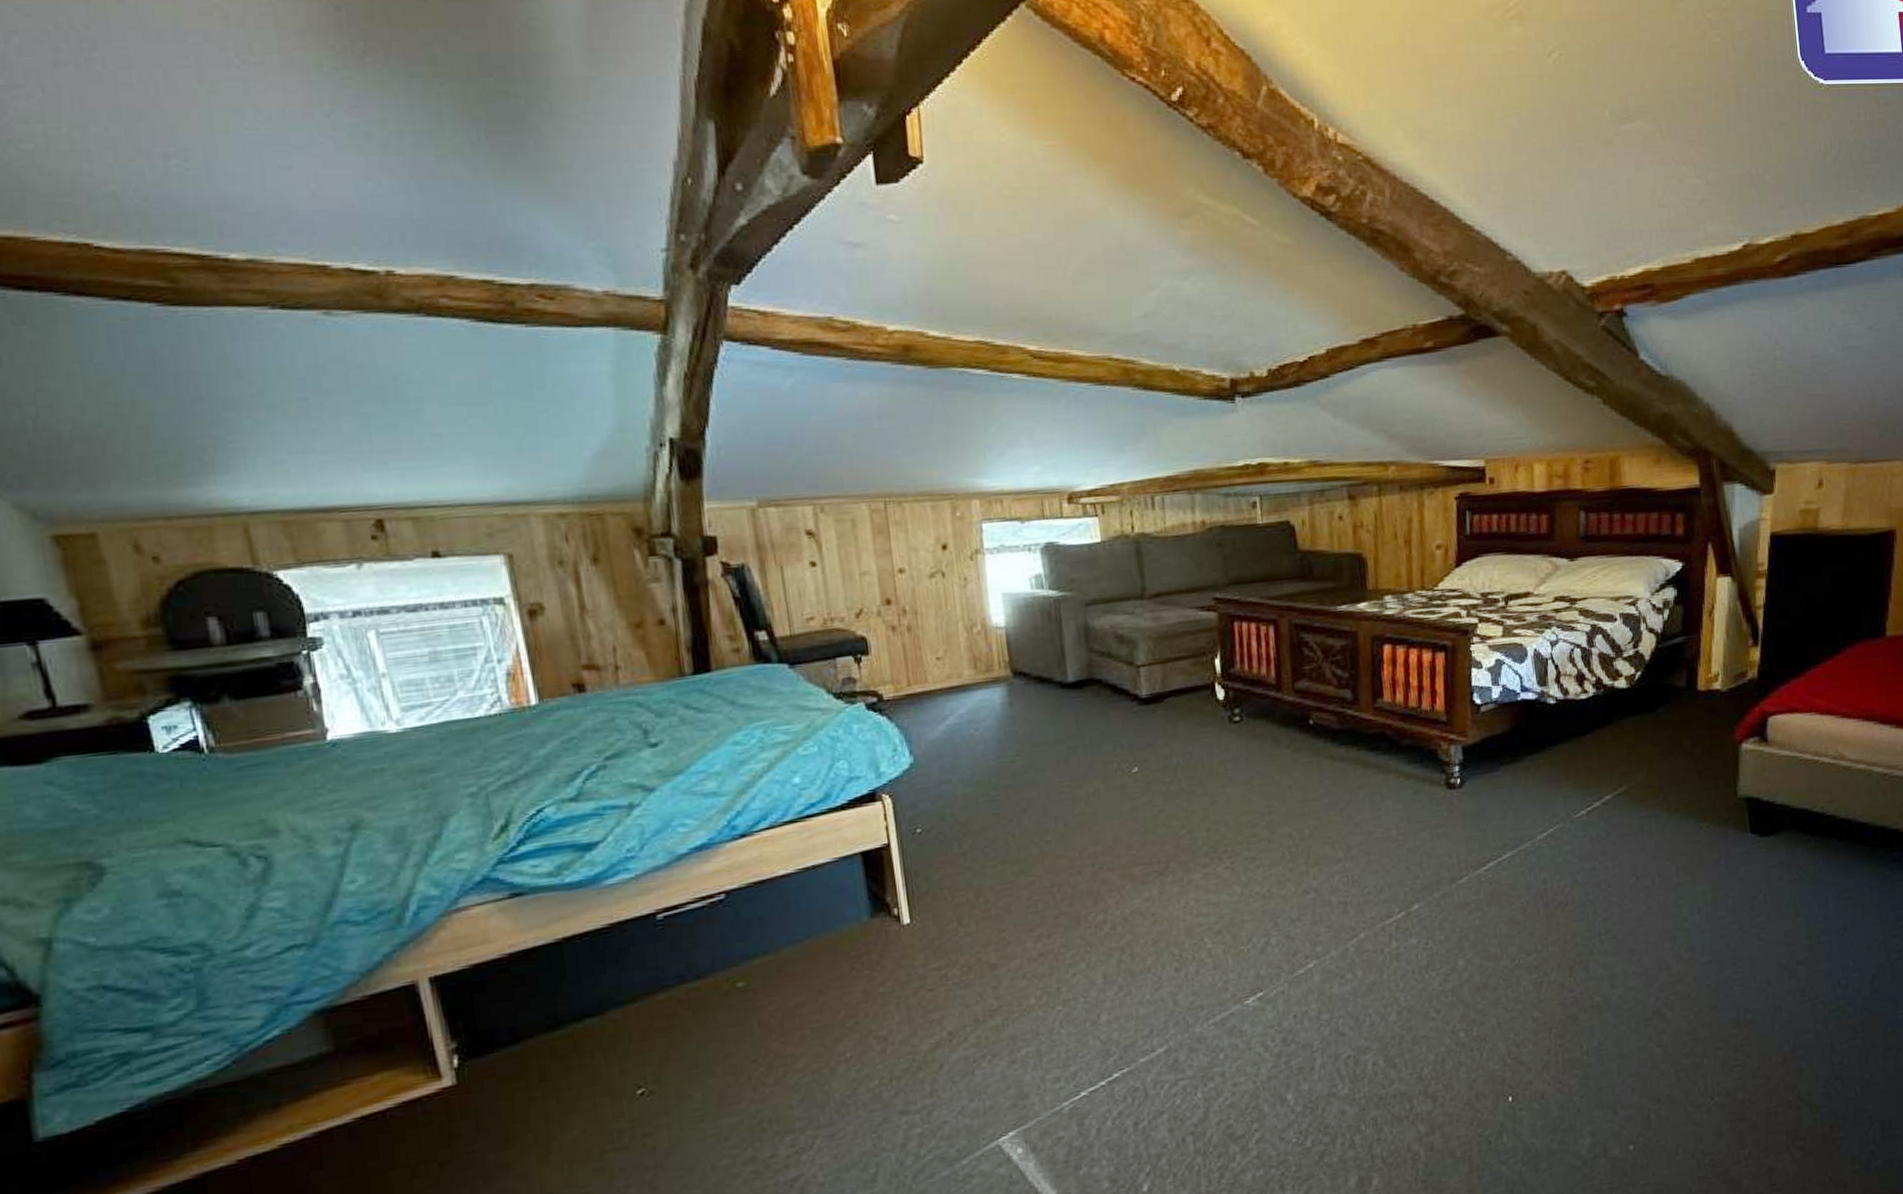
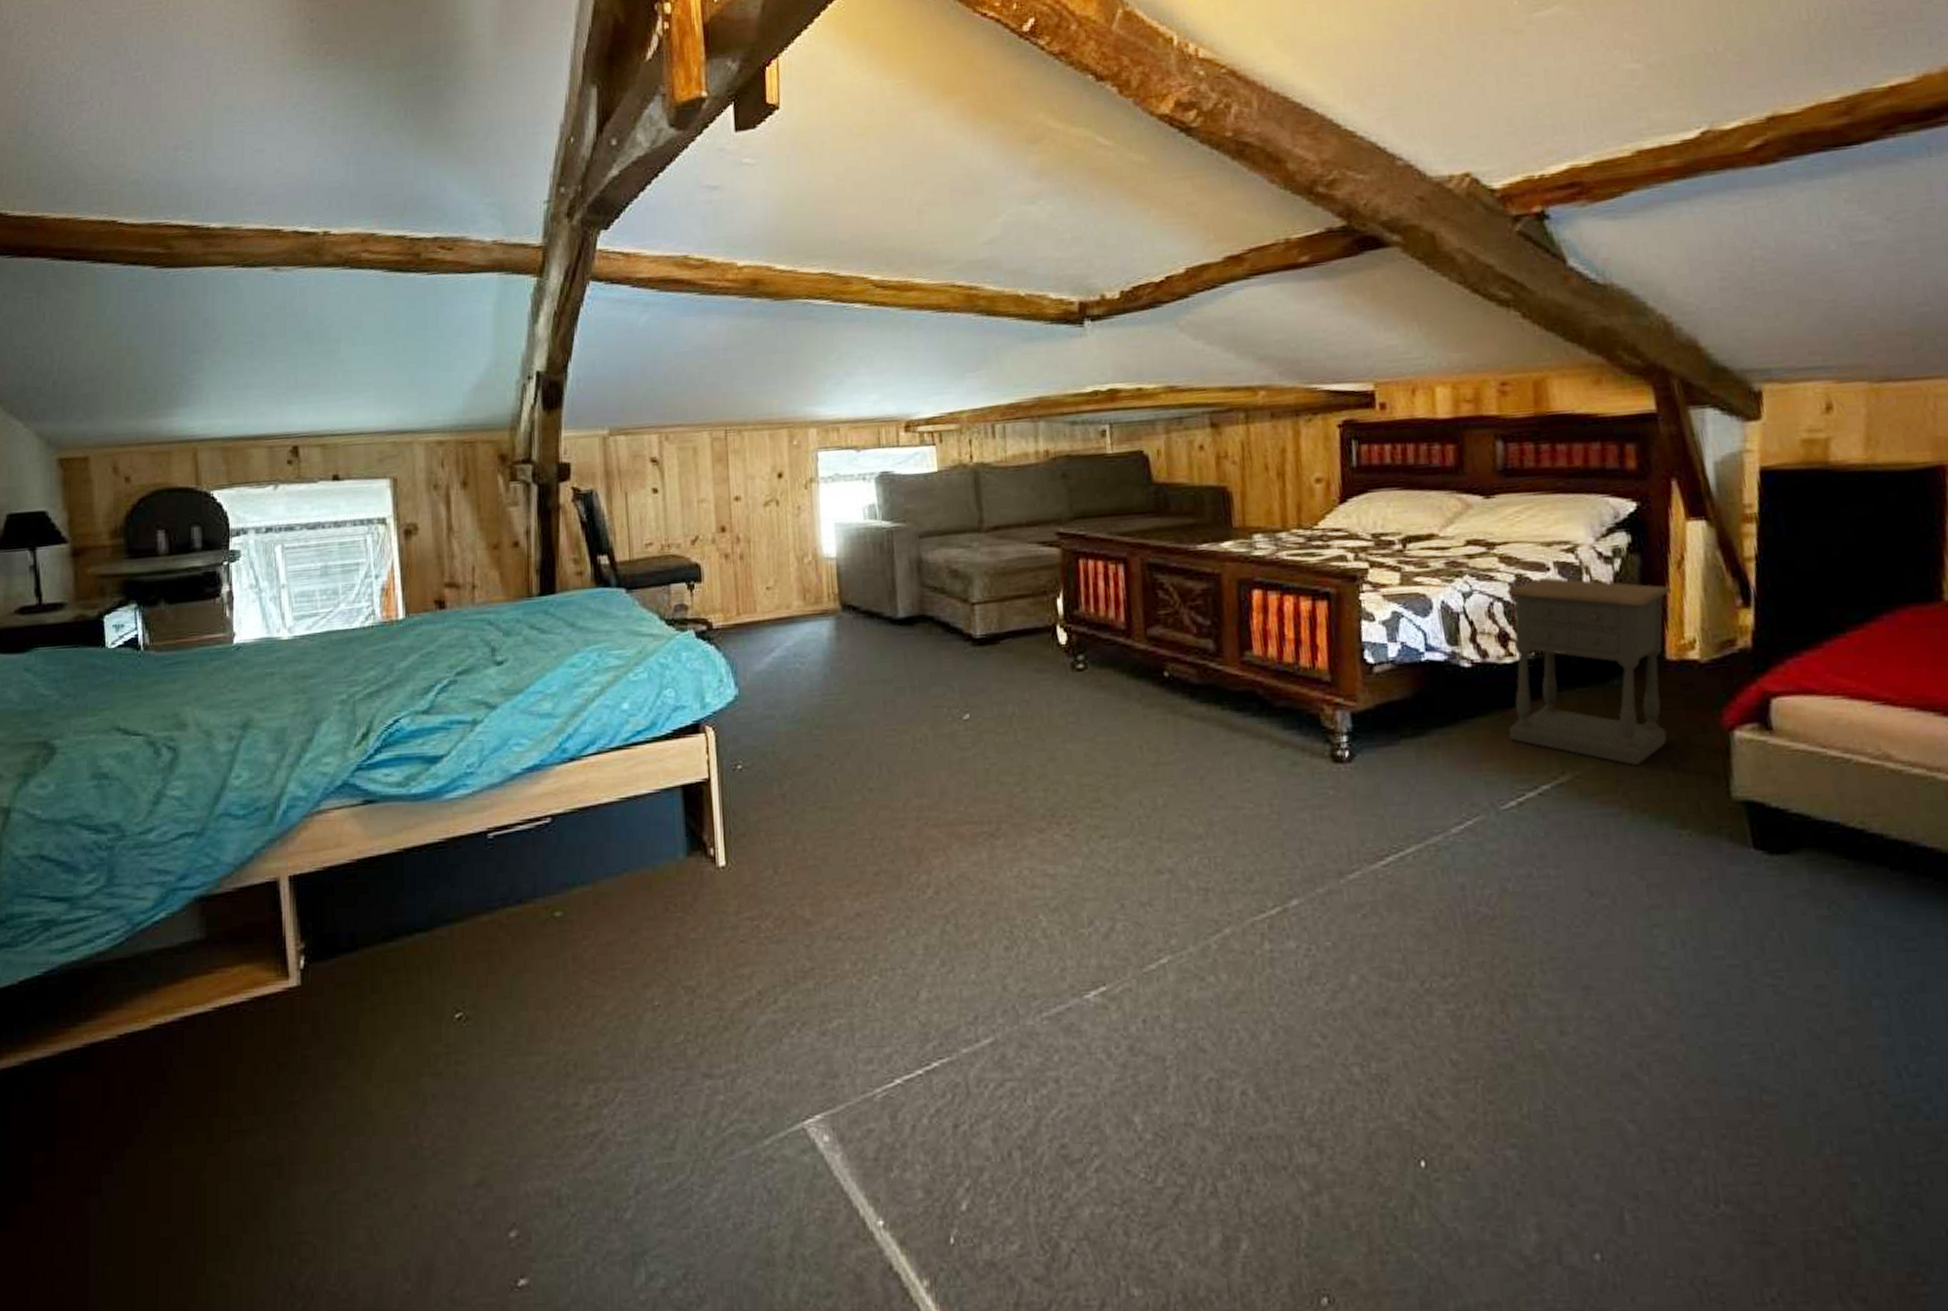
nightstand: none [1582,626,1704,776] -> present [1506,577,1672,765]

